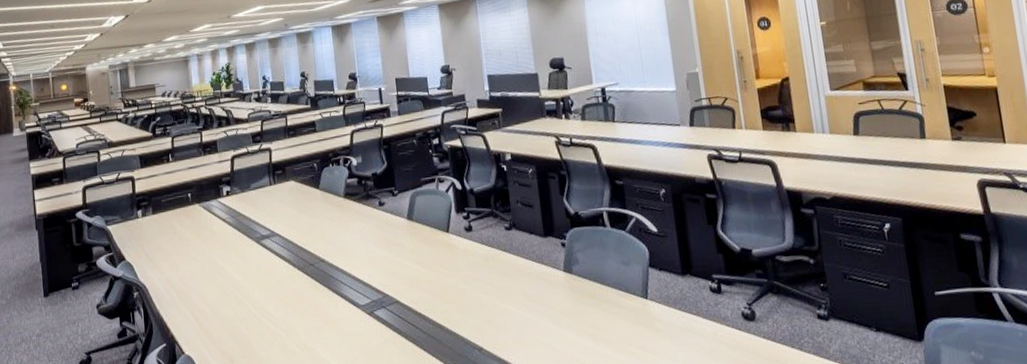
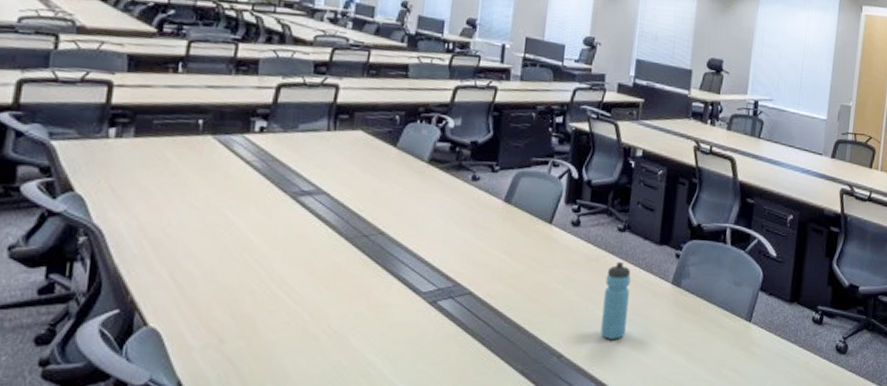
water bottle: none [504,257,532,330] -> present [600,261,631,339]

